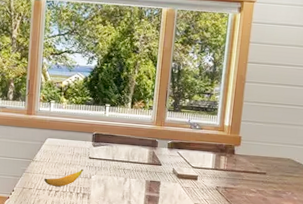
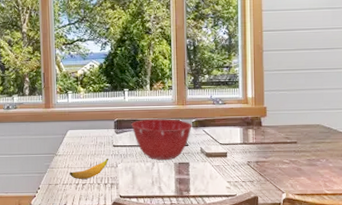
mixing bowl: none [109,136,168,177] -> present [131,119,192,160]

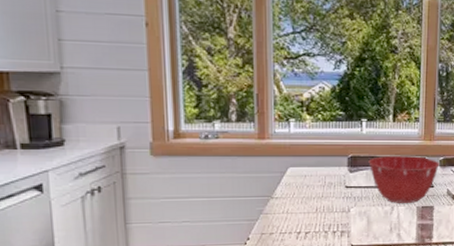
banana: present [70,159,109,179] -> none [289,202,339,227]

